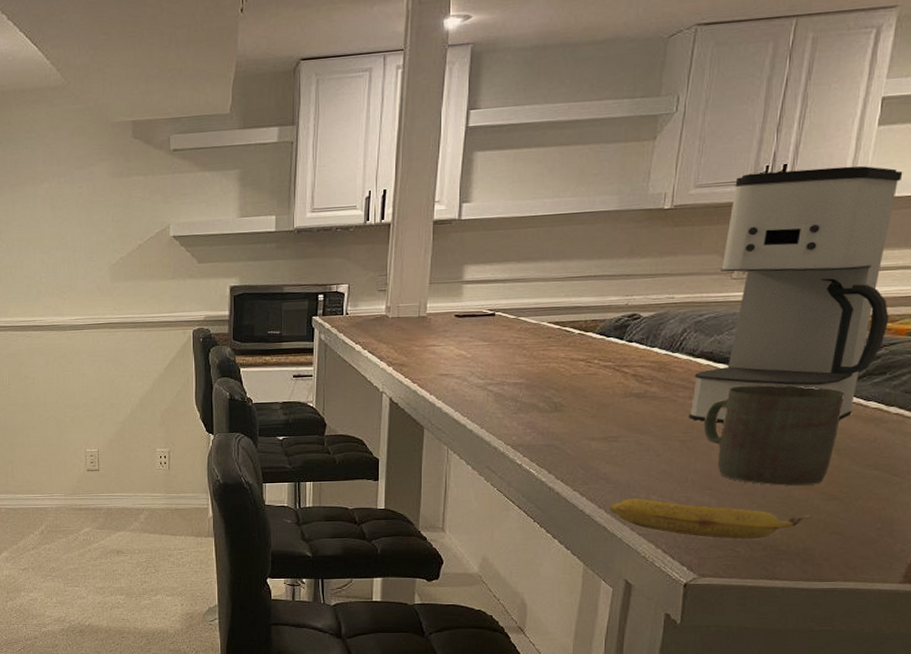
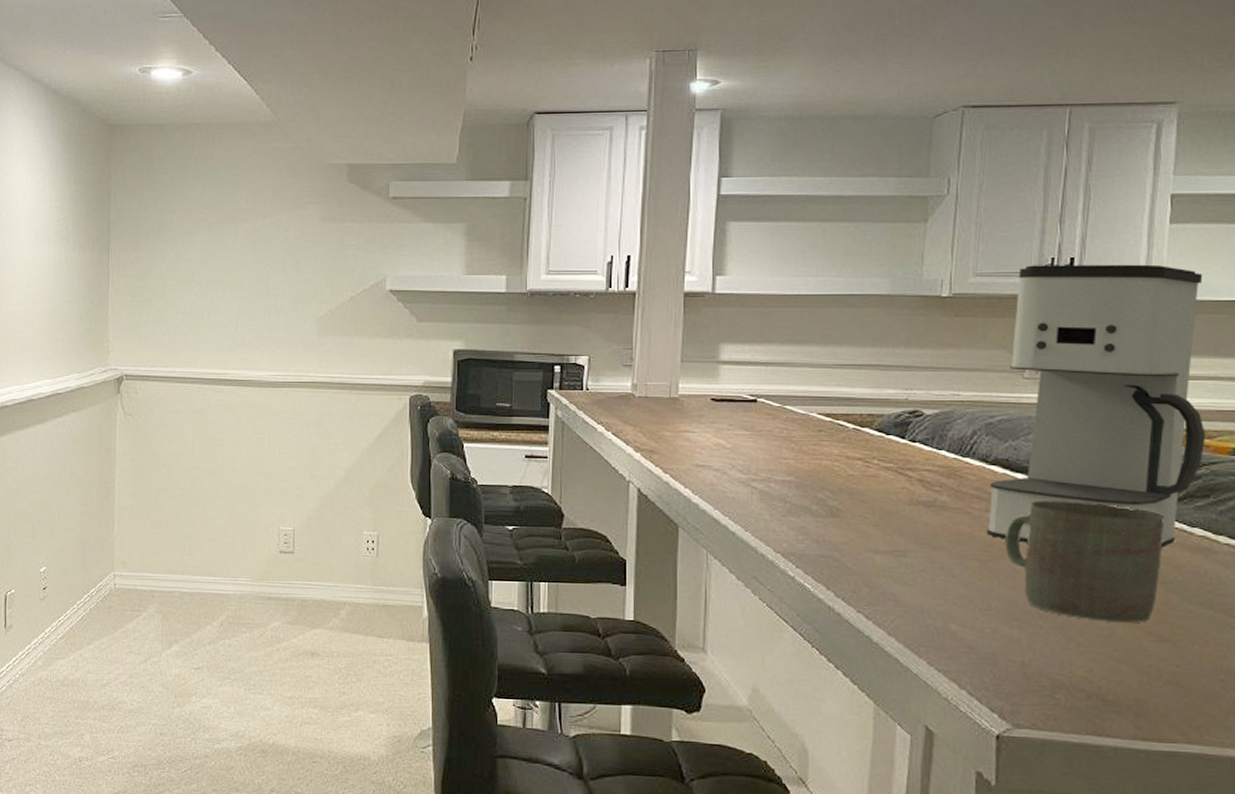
banana: present [610,498,813,539] -> none [901,626,1143,684]

